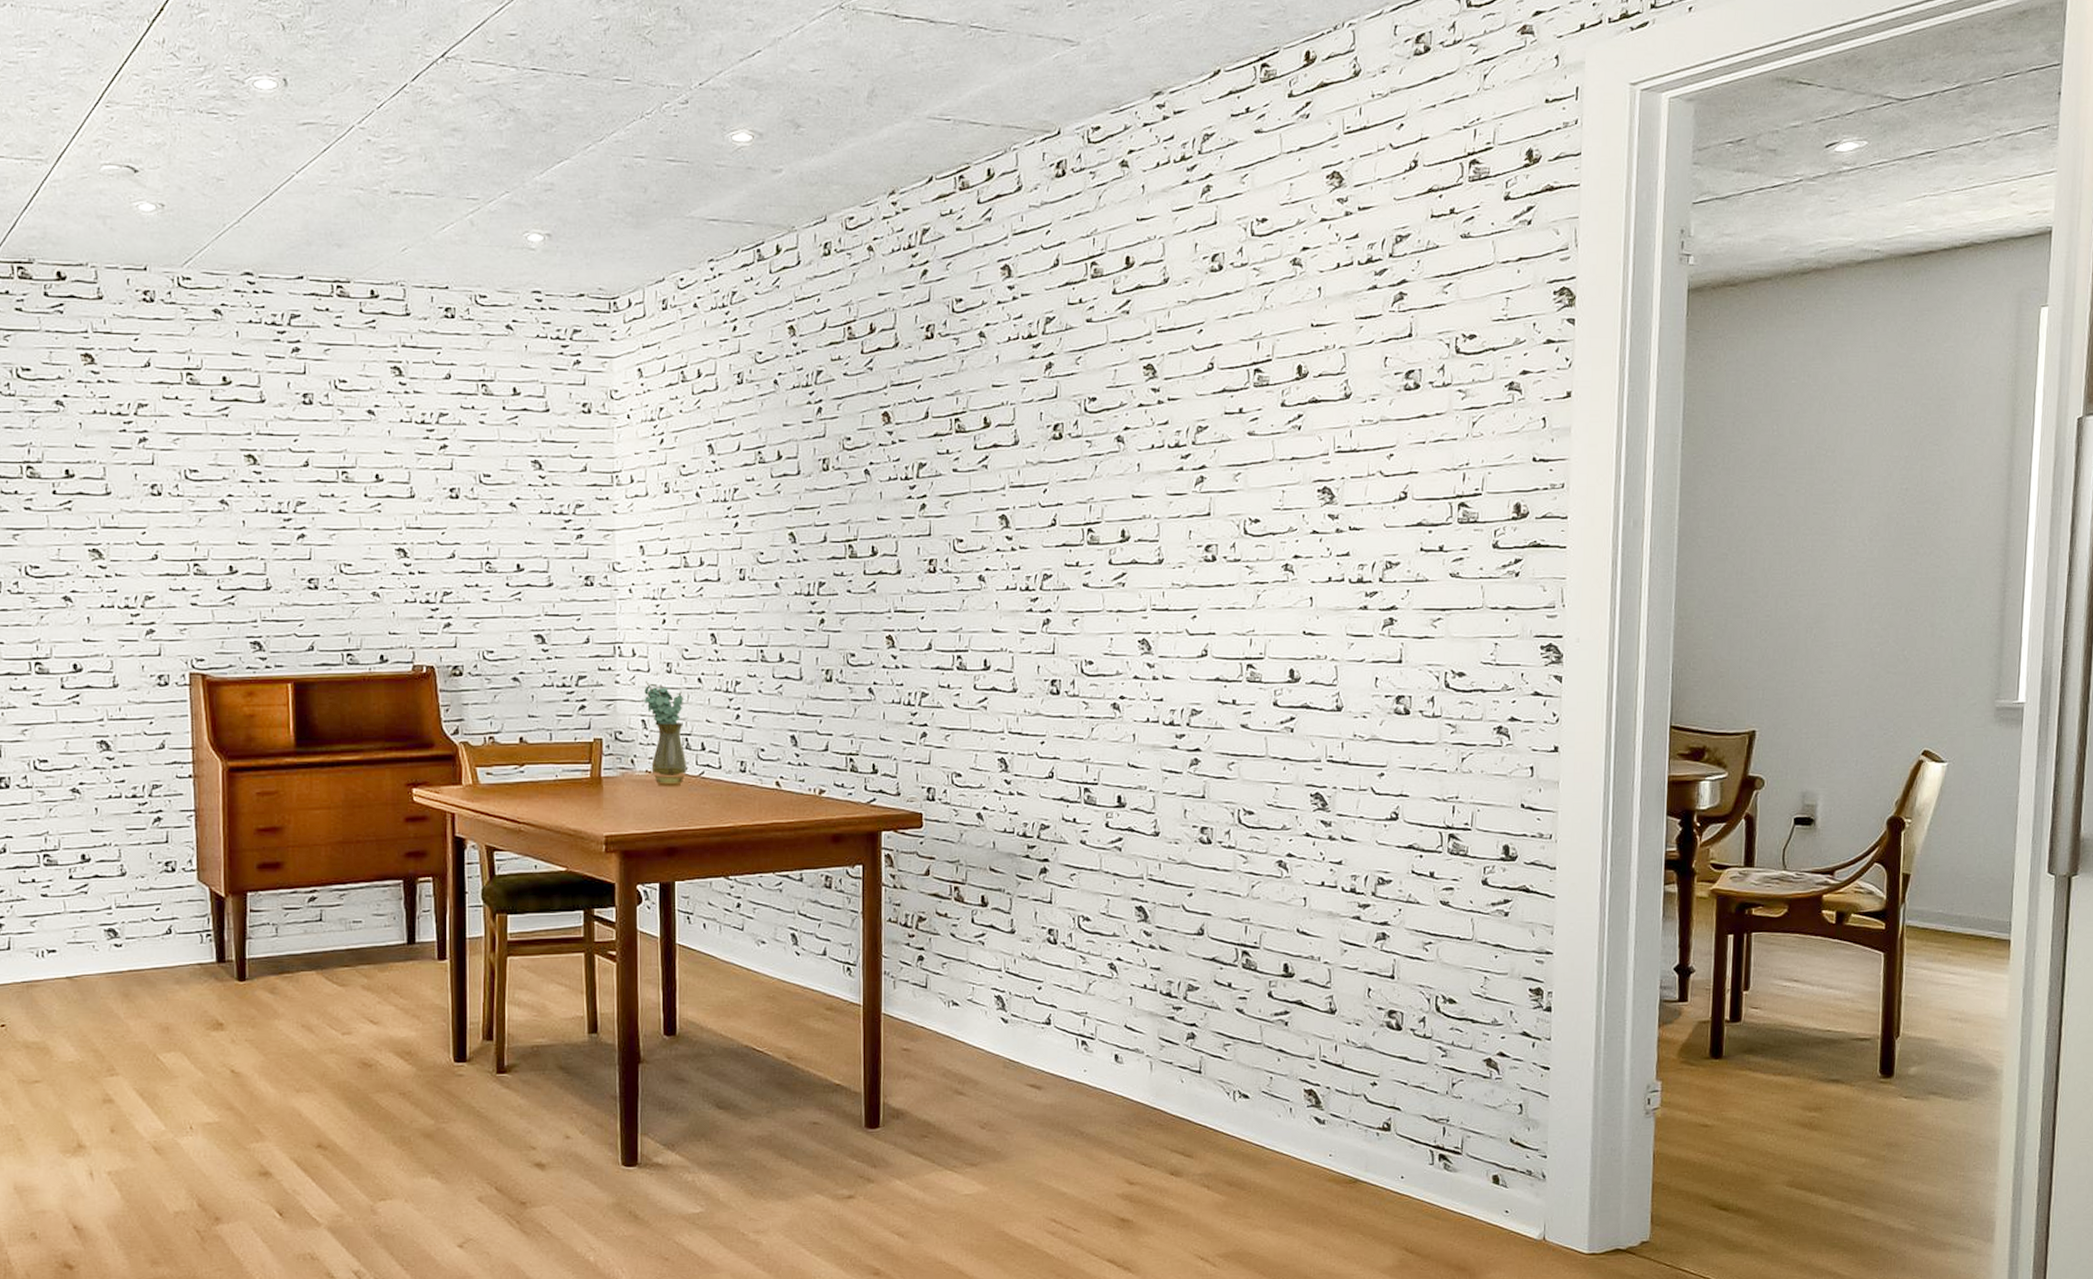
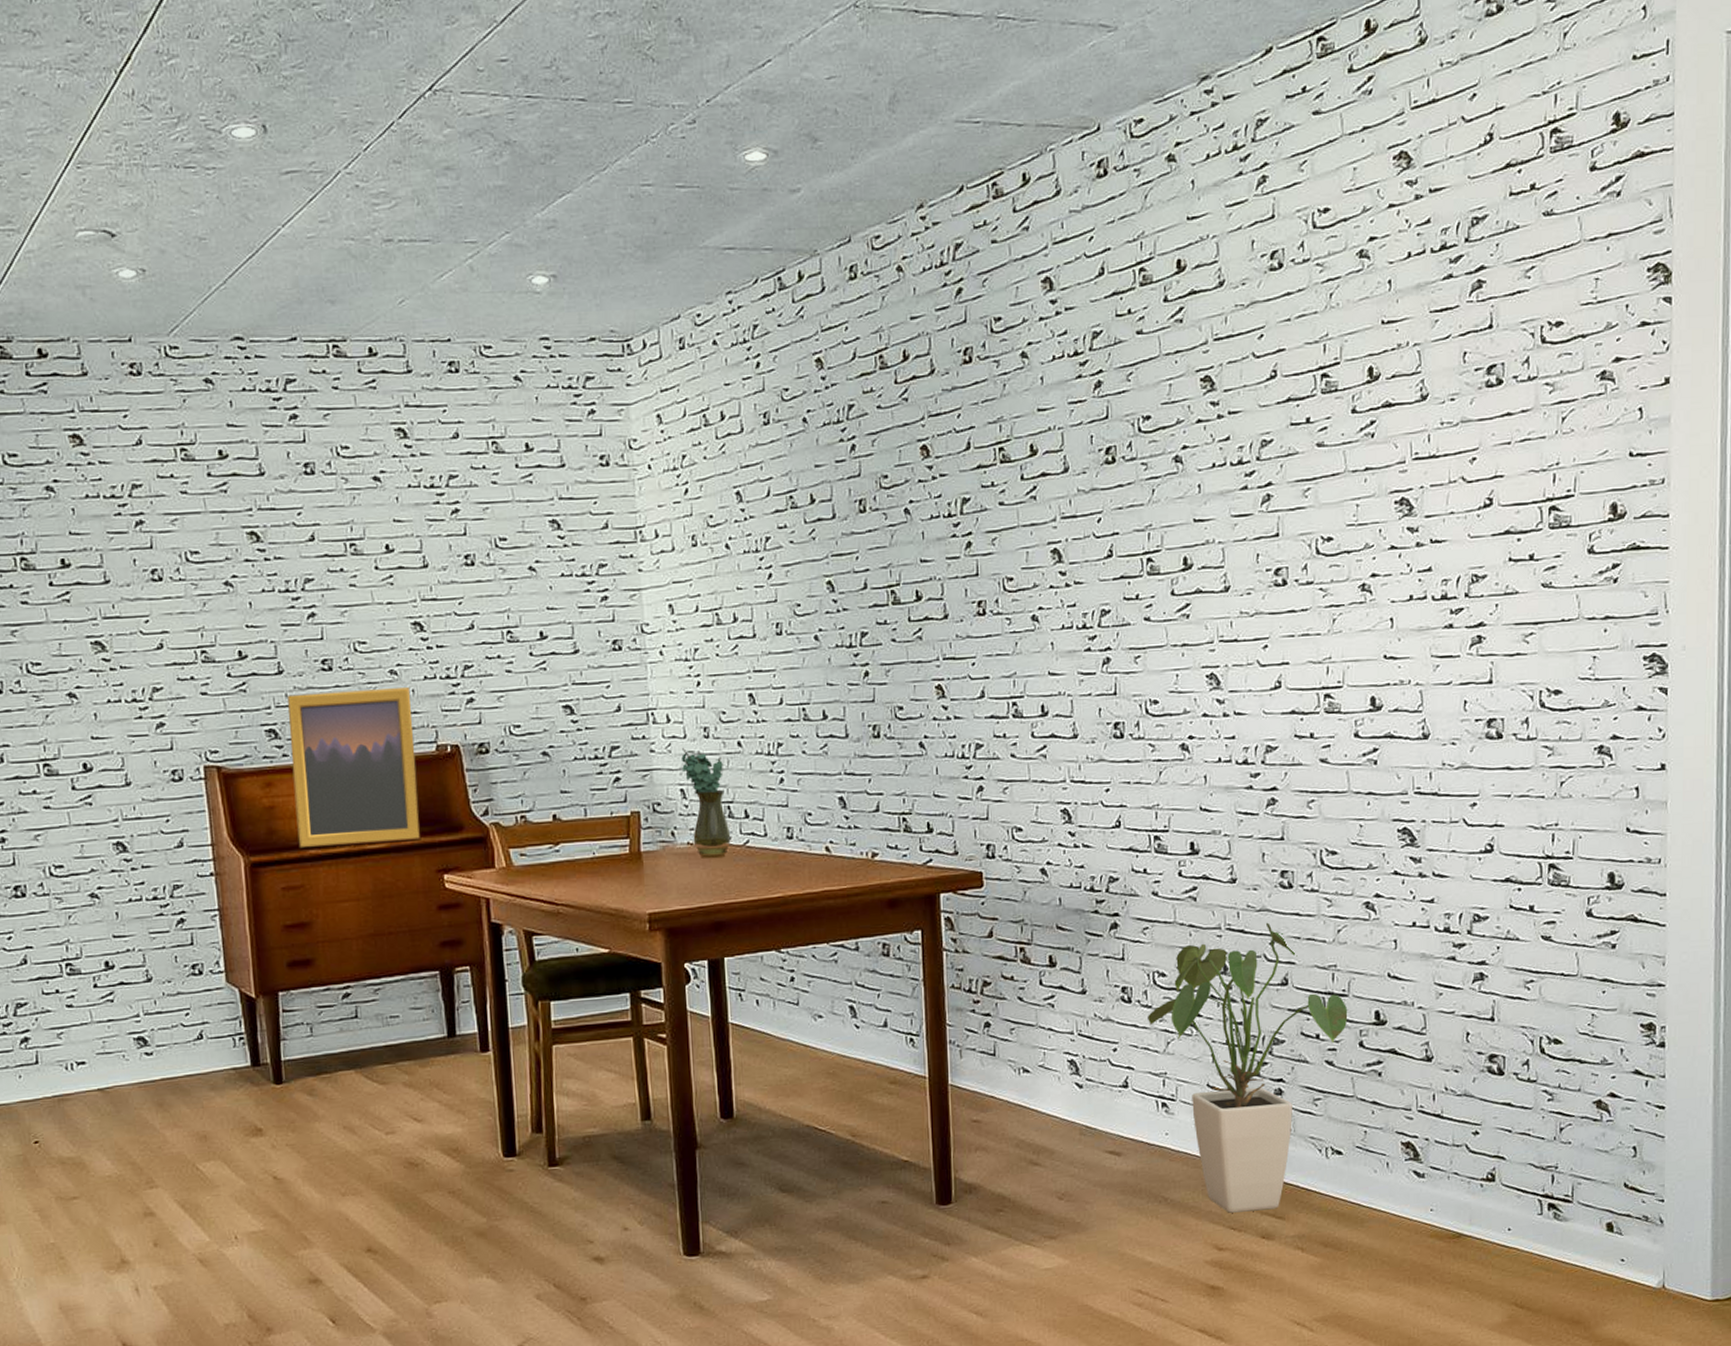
picture frame: none [273,609,393,756] -> present [288,687,422,849]
house plant: none [1072,875,1259,1149] -> present [1148,922,1348,1213]

